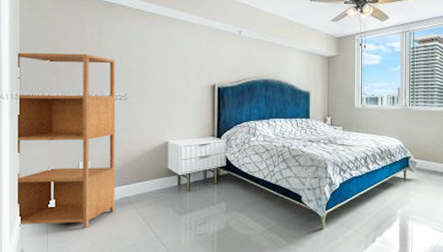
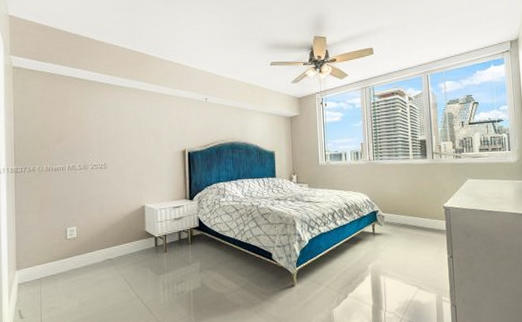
bookshelf: present [15,52,116,227] -> none [10,128,100,289]

